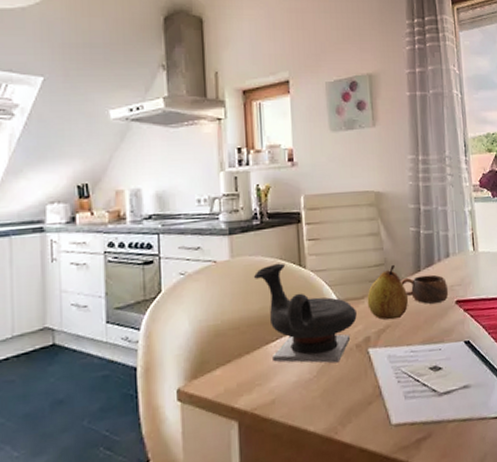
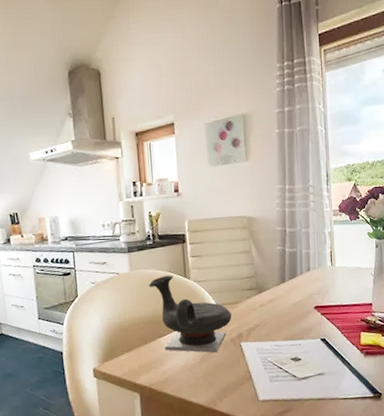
fruit: present [367,265,409,320] -> none [240,277,275,321]
cup: present [401,274,449,304] -> none [268,285,309,309]

